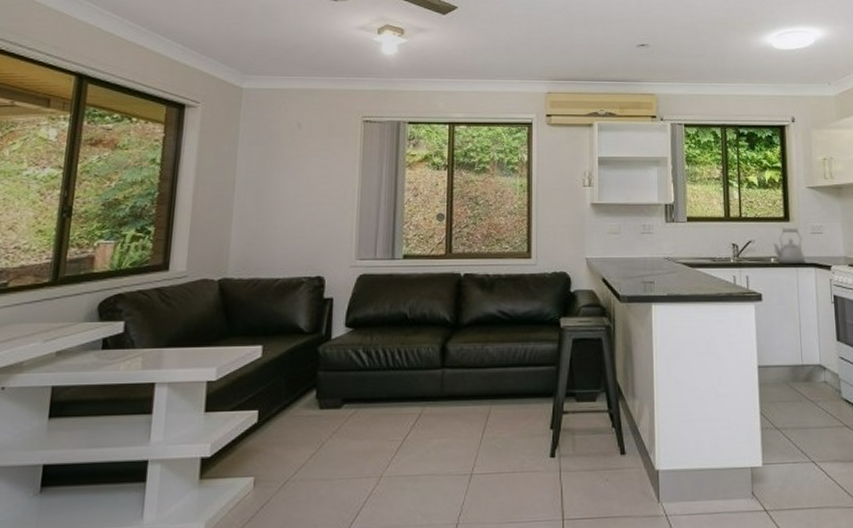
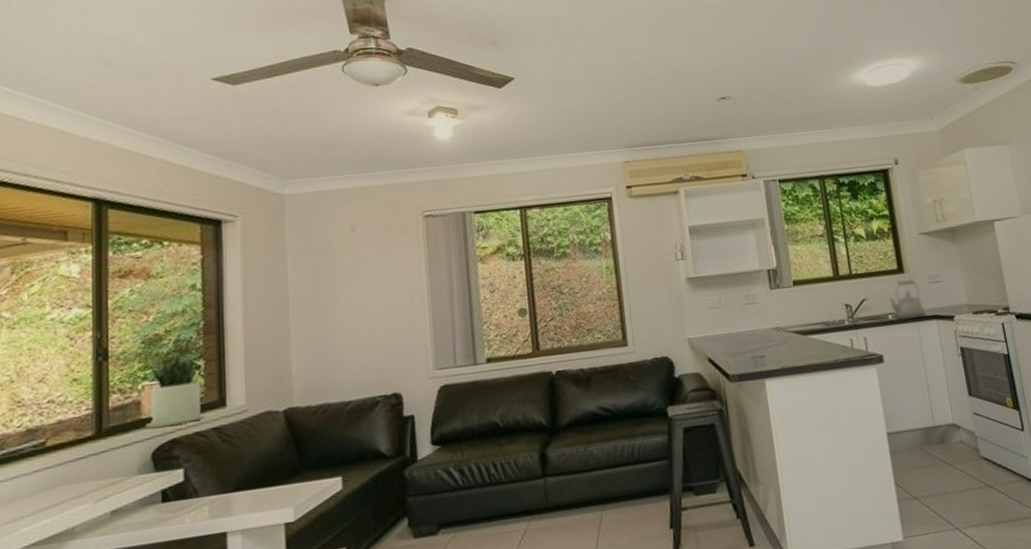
planter: none [96,220,150,283] -> present [146,356,206,429]

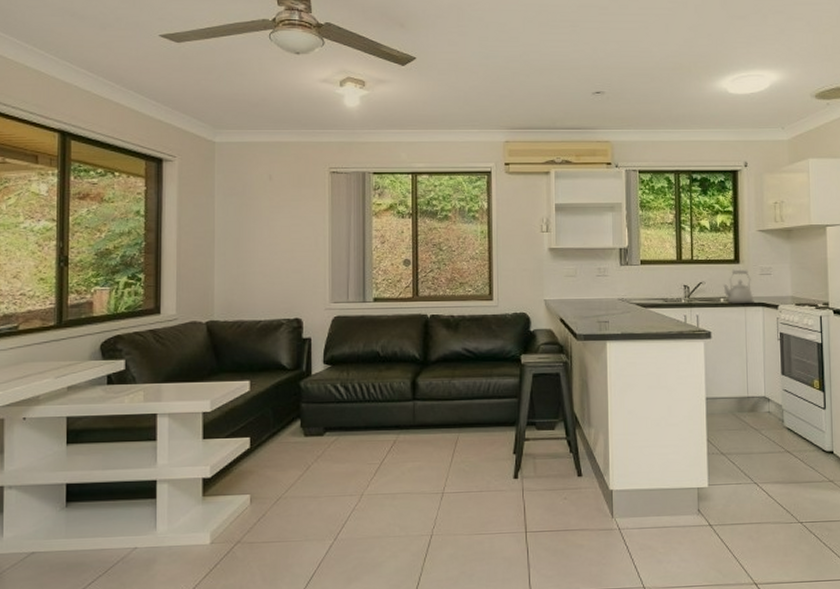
planter: present [146,356,206,429] -> none [96,268,144,325]

